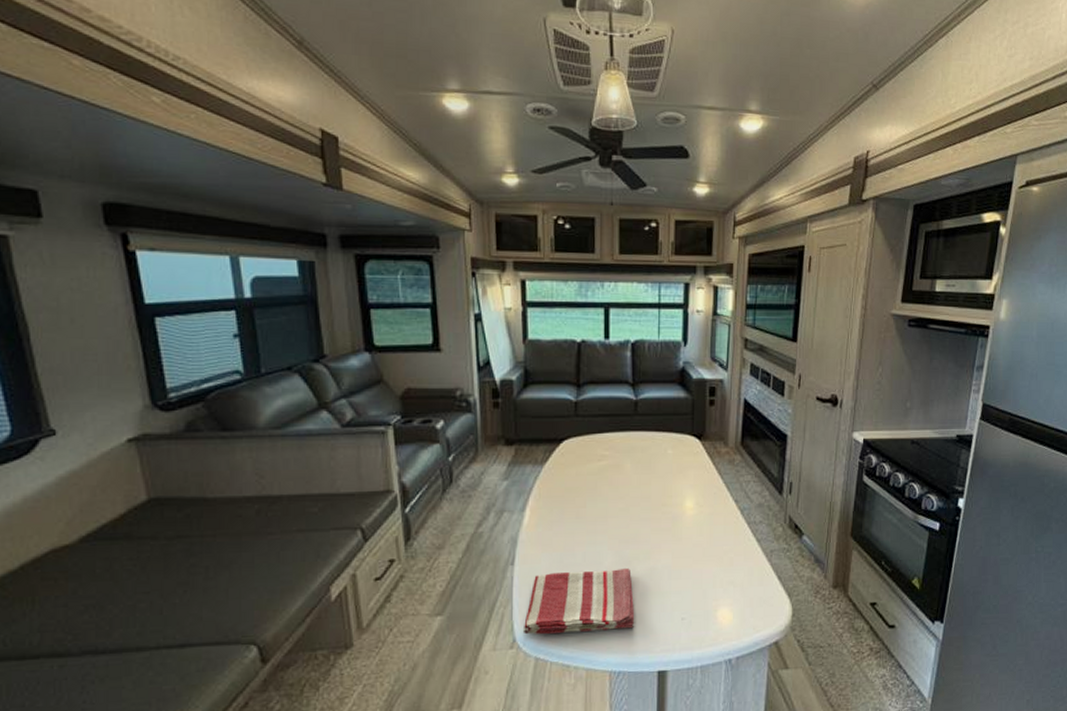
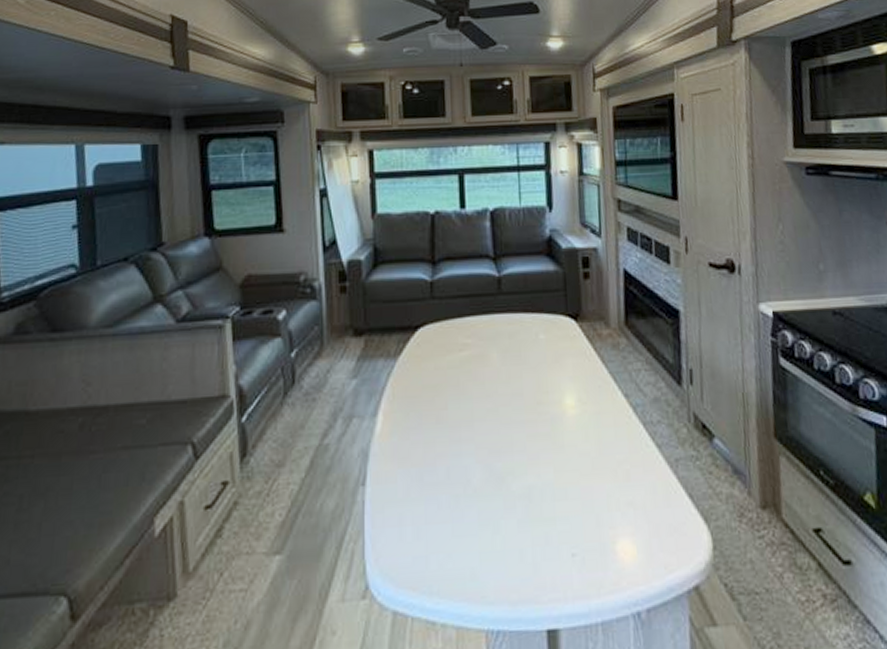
dish towel: present [522,567,634,635] -> none [377,486,513,579]

